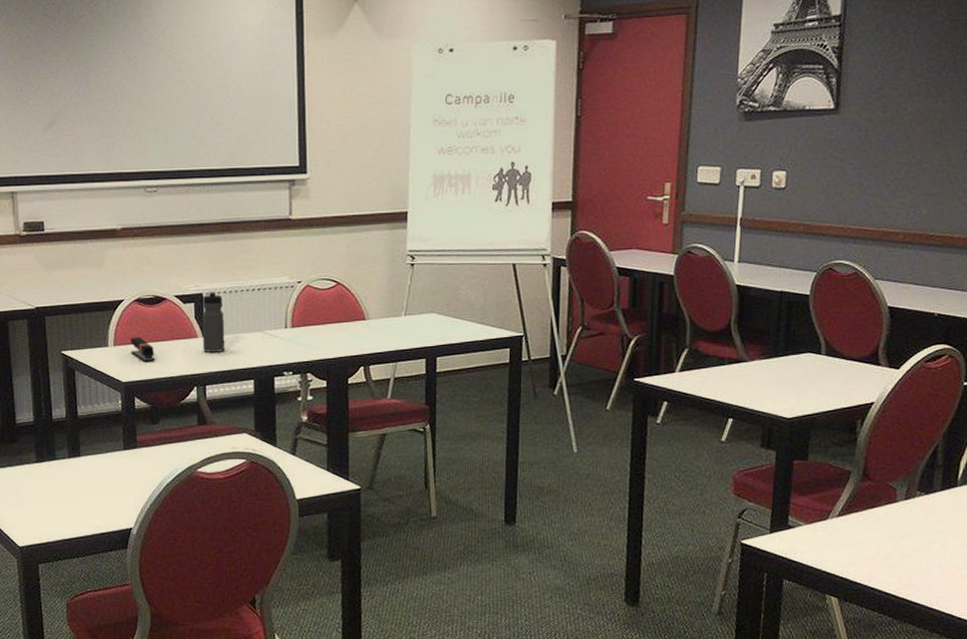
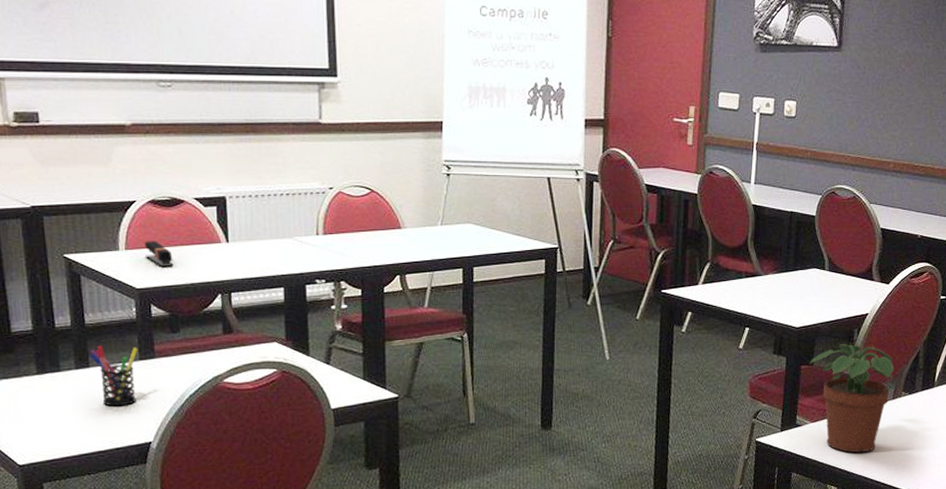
pen holder: none [81,435,123,494] -> present [90,345,138,407]
water bottle: present [201,291,225,352] -> none [225,195,252,258]
potted plant: none [803,436,907,560] -> present [809,343,894,453]

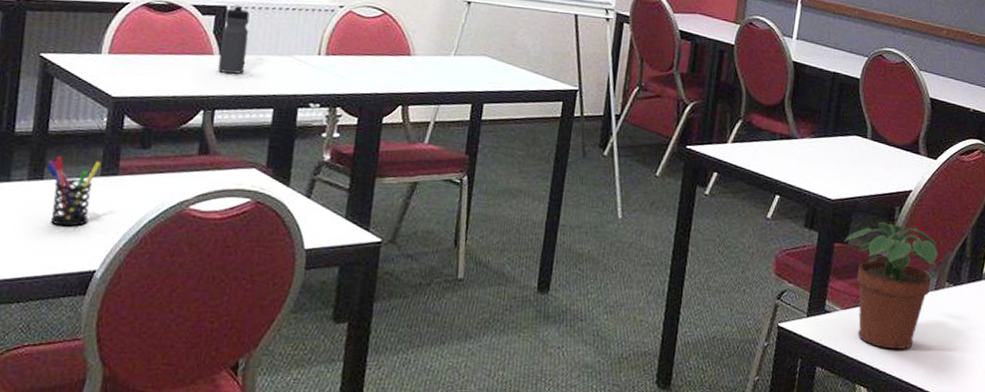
stapler: present [144,241,174,266] -> none [128,46,159,76]
water bottle: none [225,195,252,258] -> present [217,5,250,74]

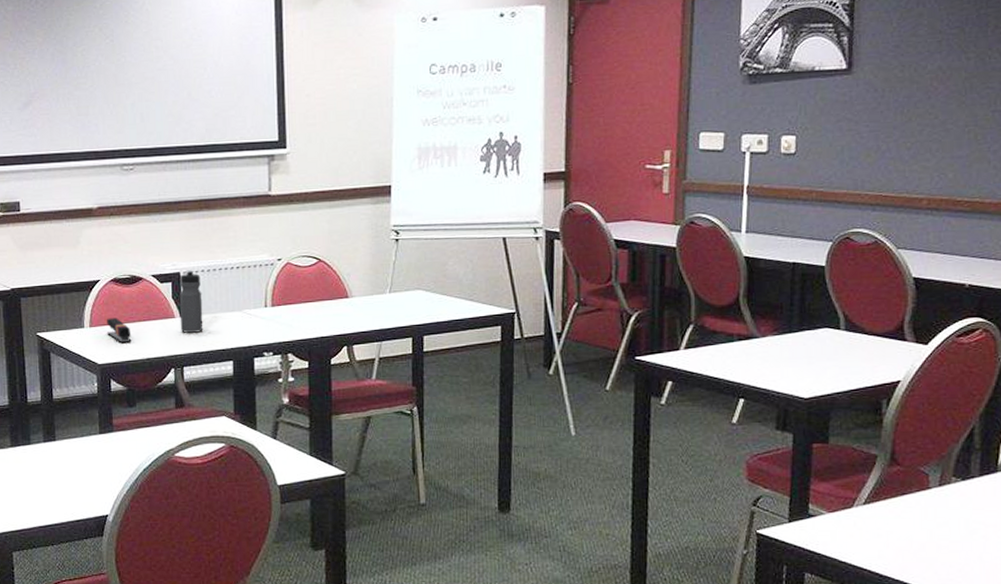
pen holder: present [46,155,102,227] -> none [56,419,99,479]
stapler: none [128,46,159,76] -> present [106,318,132,342]
potted plant: present [843,221,938,350] -> none [823,417,940,552]

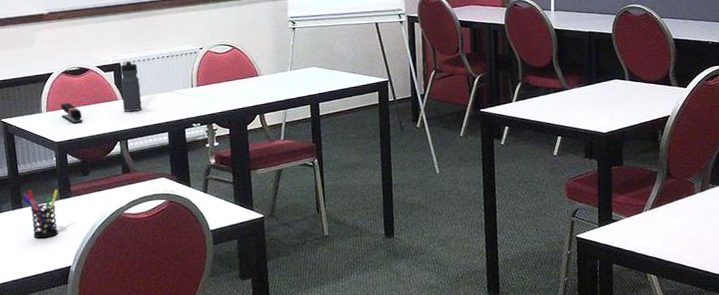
pen holder: none [56,419,99,479] -> present [22,189,59,239]

